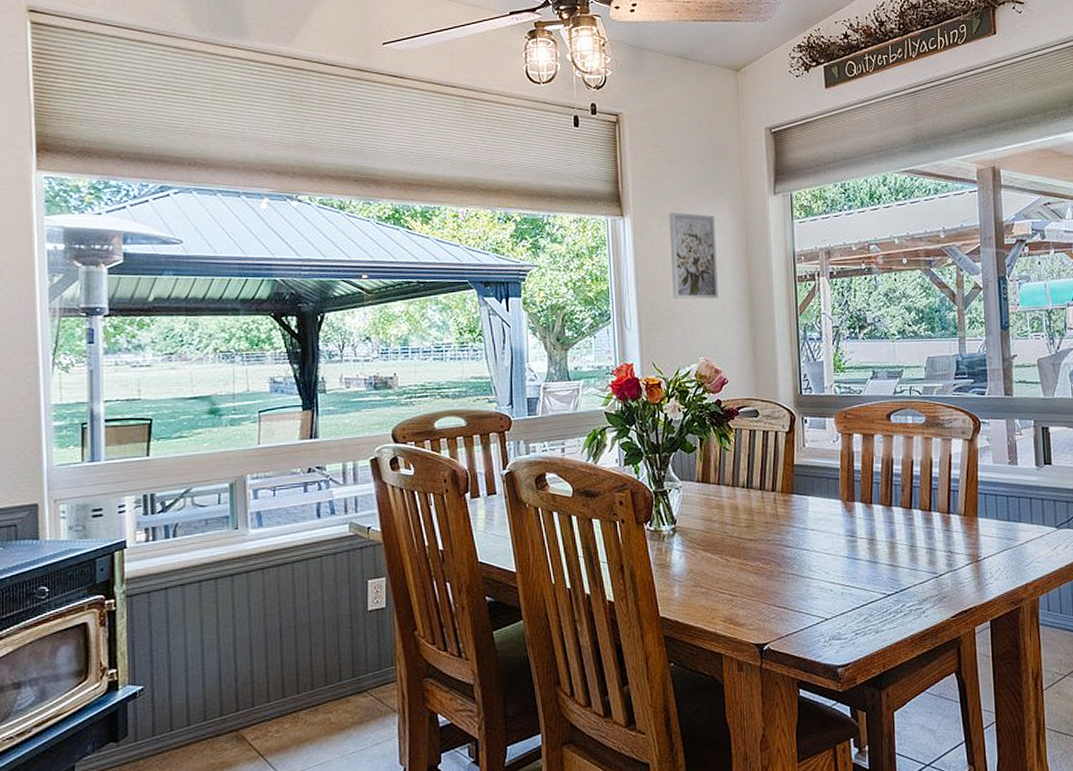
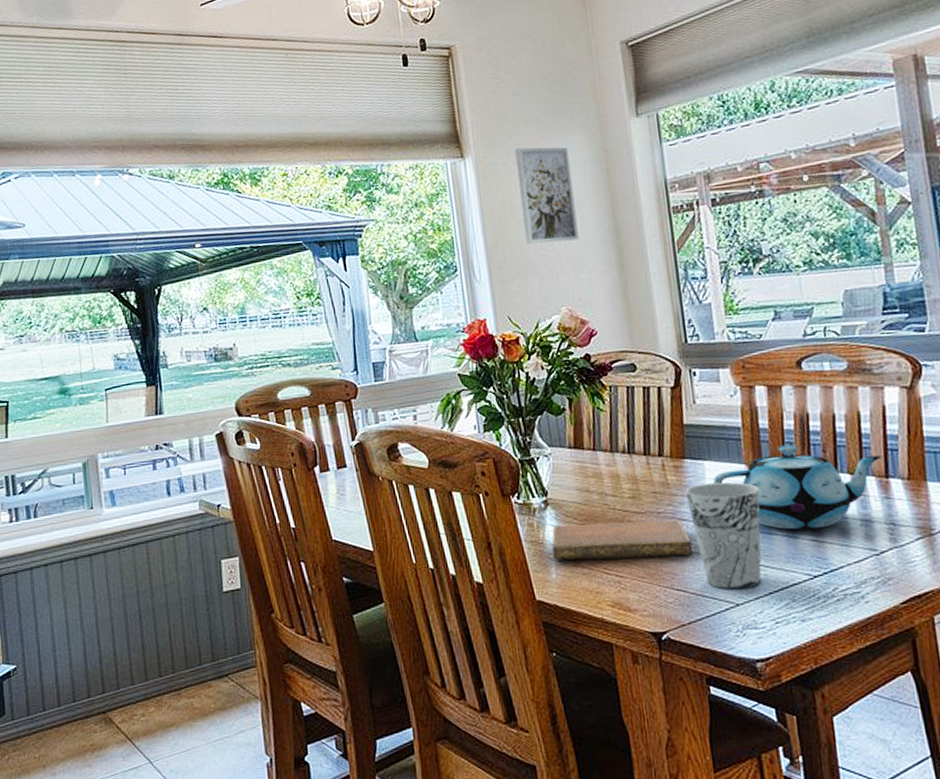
notebook: none [677,546,794,581] -> present [552,519,693,560]
cup: none [791,515,850,607] -> present [685,482,762,590]
teapot: none [815,484,946,556] -> present [713,444,883,530]

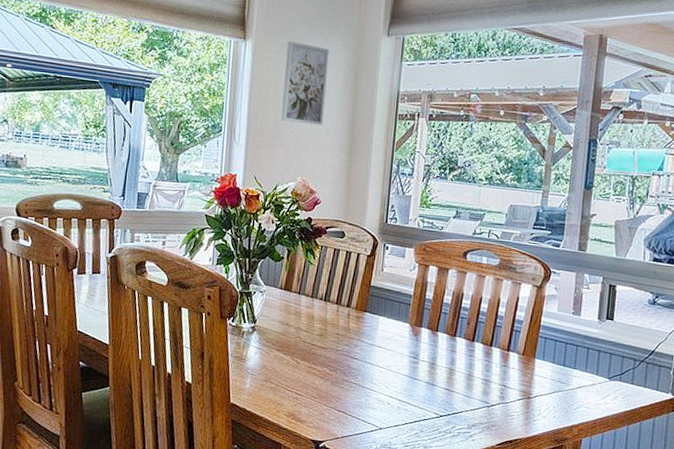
notebook: present [552,519,693,560] -> none [250,347,357,387]
cup: present [685,482,762,590] -> none [360,333,415,418]
teapot: present [713,444,883,530] -> none [383,314,509,381]

